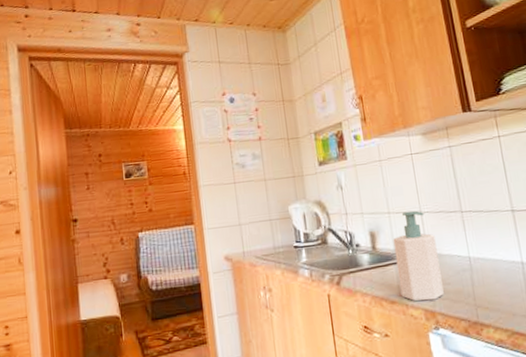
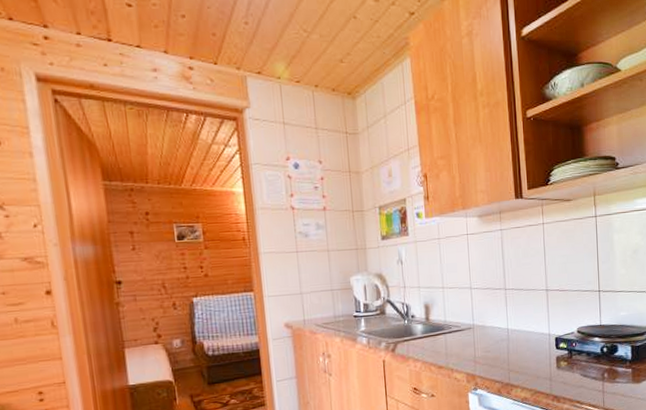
soap bottle: present [393,210,444,302] -> none [445,286,484,367]

